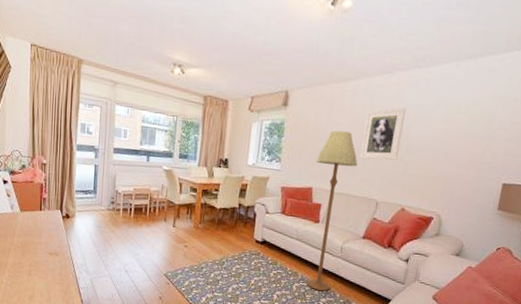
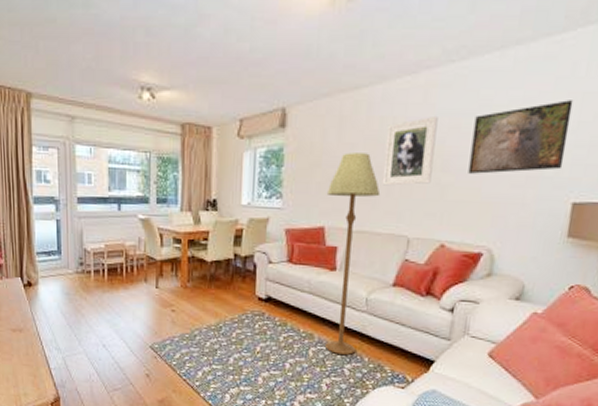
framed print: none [426,104,508,157] -> present [468,100,574,174]

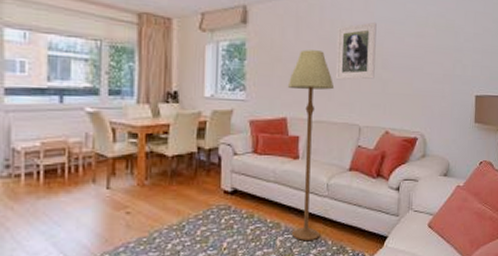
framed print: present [468,100,574,174] -> none [402,16,469,72]

